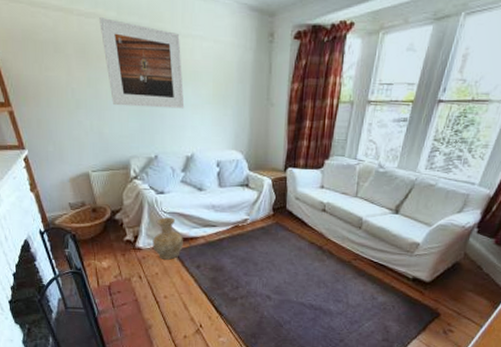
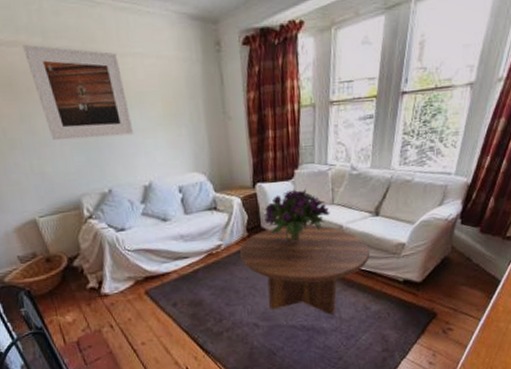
vase: present [152,217,184,260] -> none [119,255,156,303]
coffee table: none [264,210,385,299] -> present [240,224,371,315]
bouquet: none [289,178,353,226] -> present [263,188,330,242]

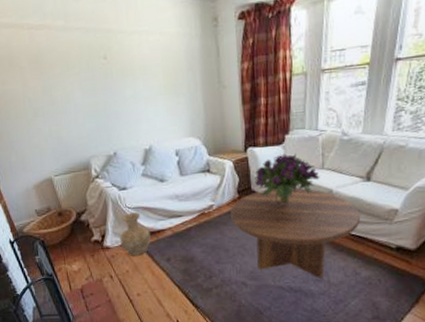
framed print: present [23,45,134,141] -> none [48,27,138,109]
vase: none [119,255,156,303] -> present [119,212,152,256]

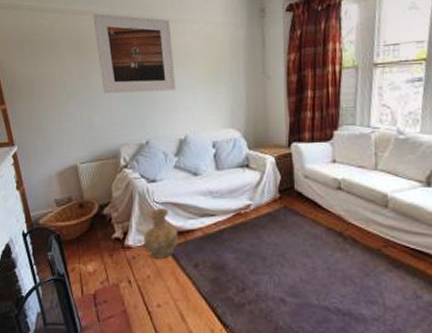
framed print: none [48,27,138,109] -> present [93,13,176,94]
coffee table: present [231,188,361,278] -> none [270,190,421,300]
bouquet: present [253,153,320,204] -> none [297,150,373,207]

